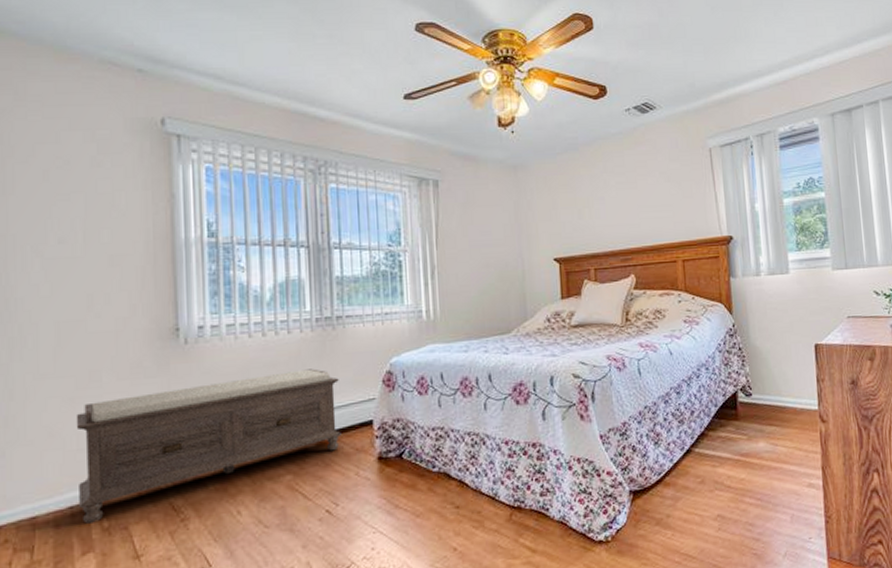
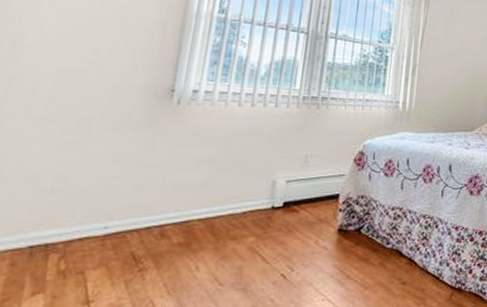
bench: present [76,368,341,524] -> none [40,141,315,264]

